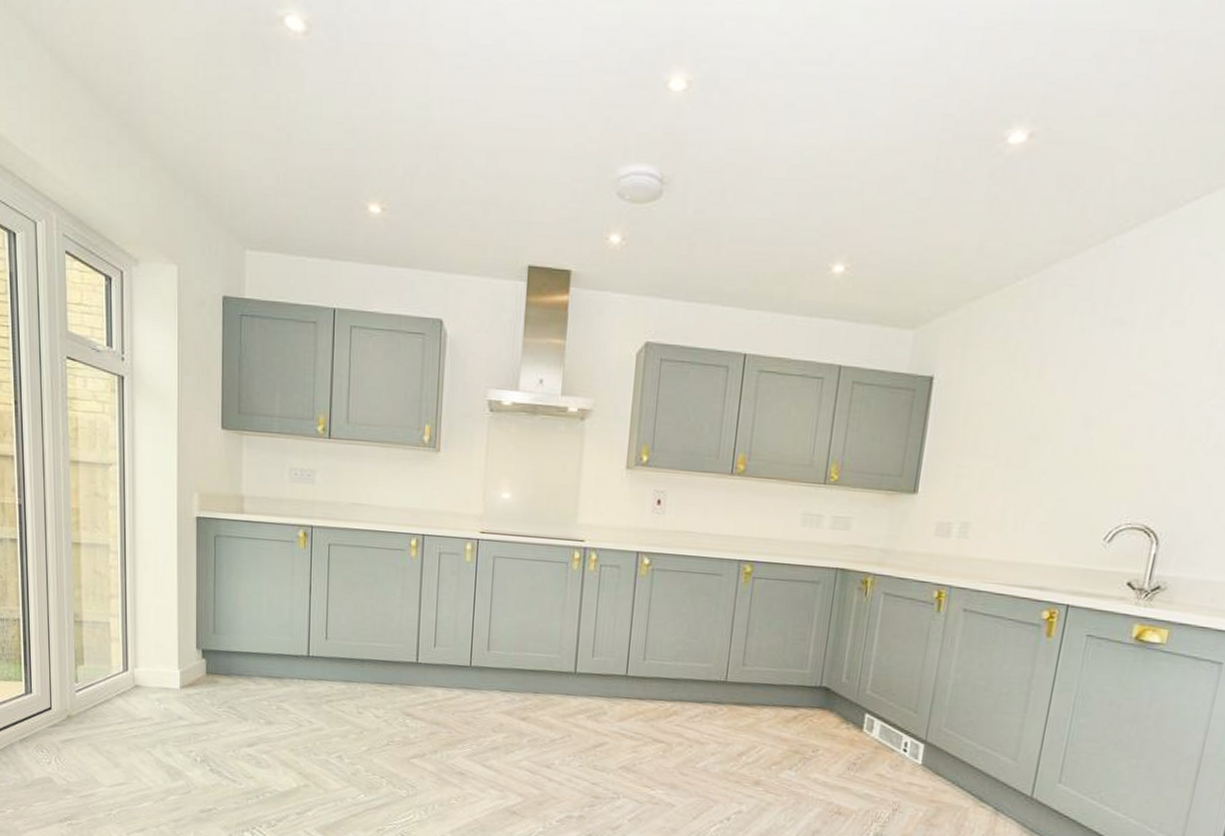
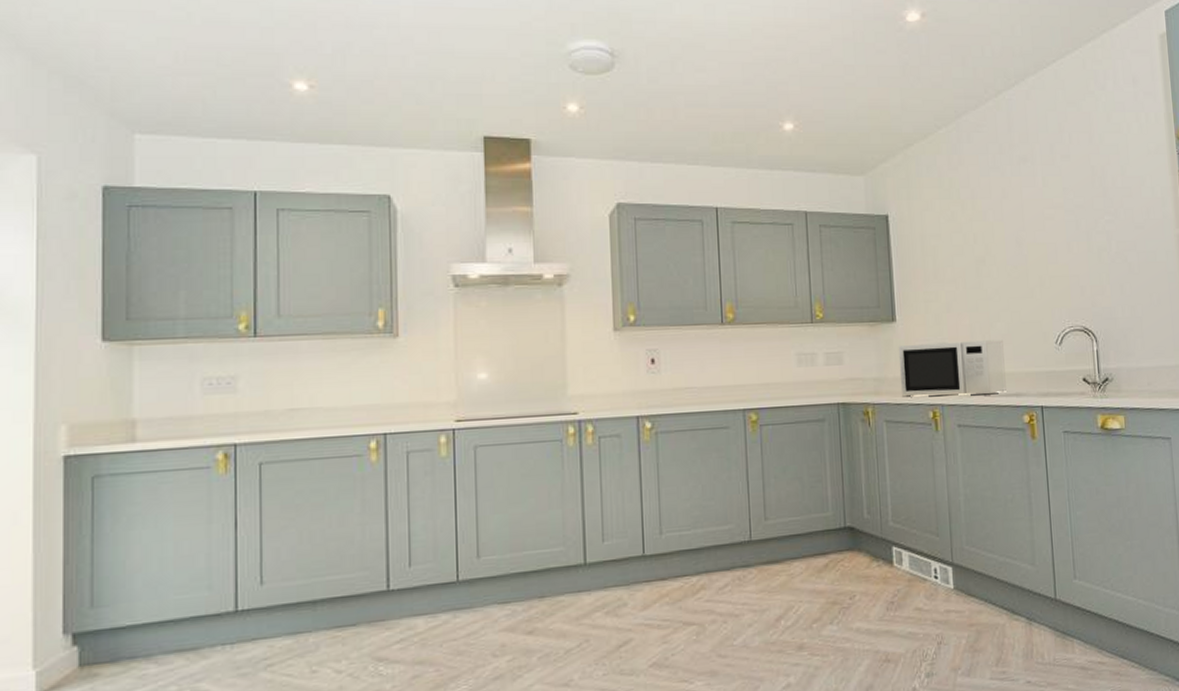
microwave: none [906,519,1039,584] -> present [898,339,1006,397]

